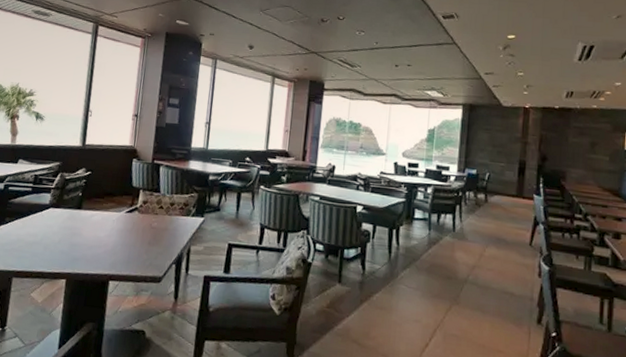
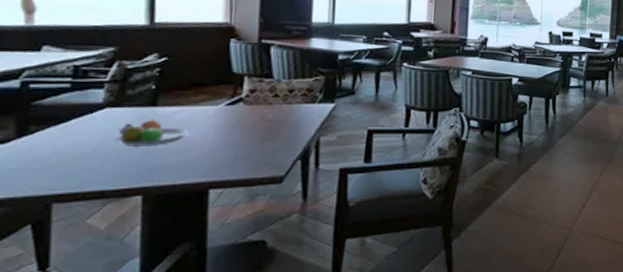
fruit bowl: none [54,219,99,241] -> present [116,119,188,147]

